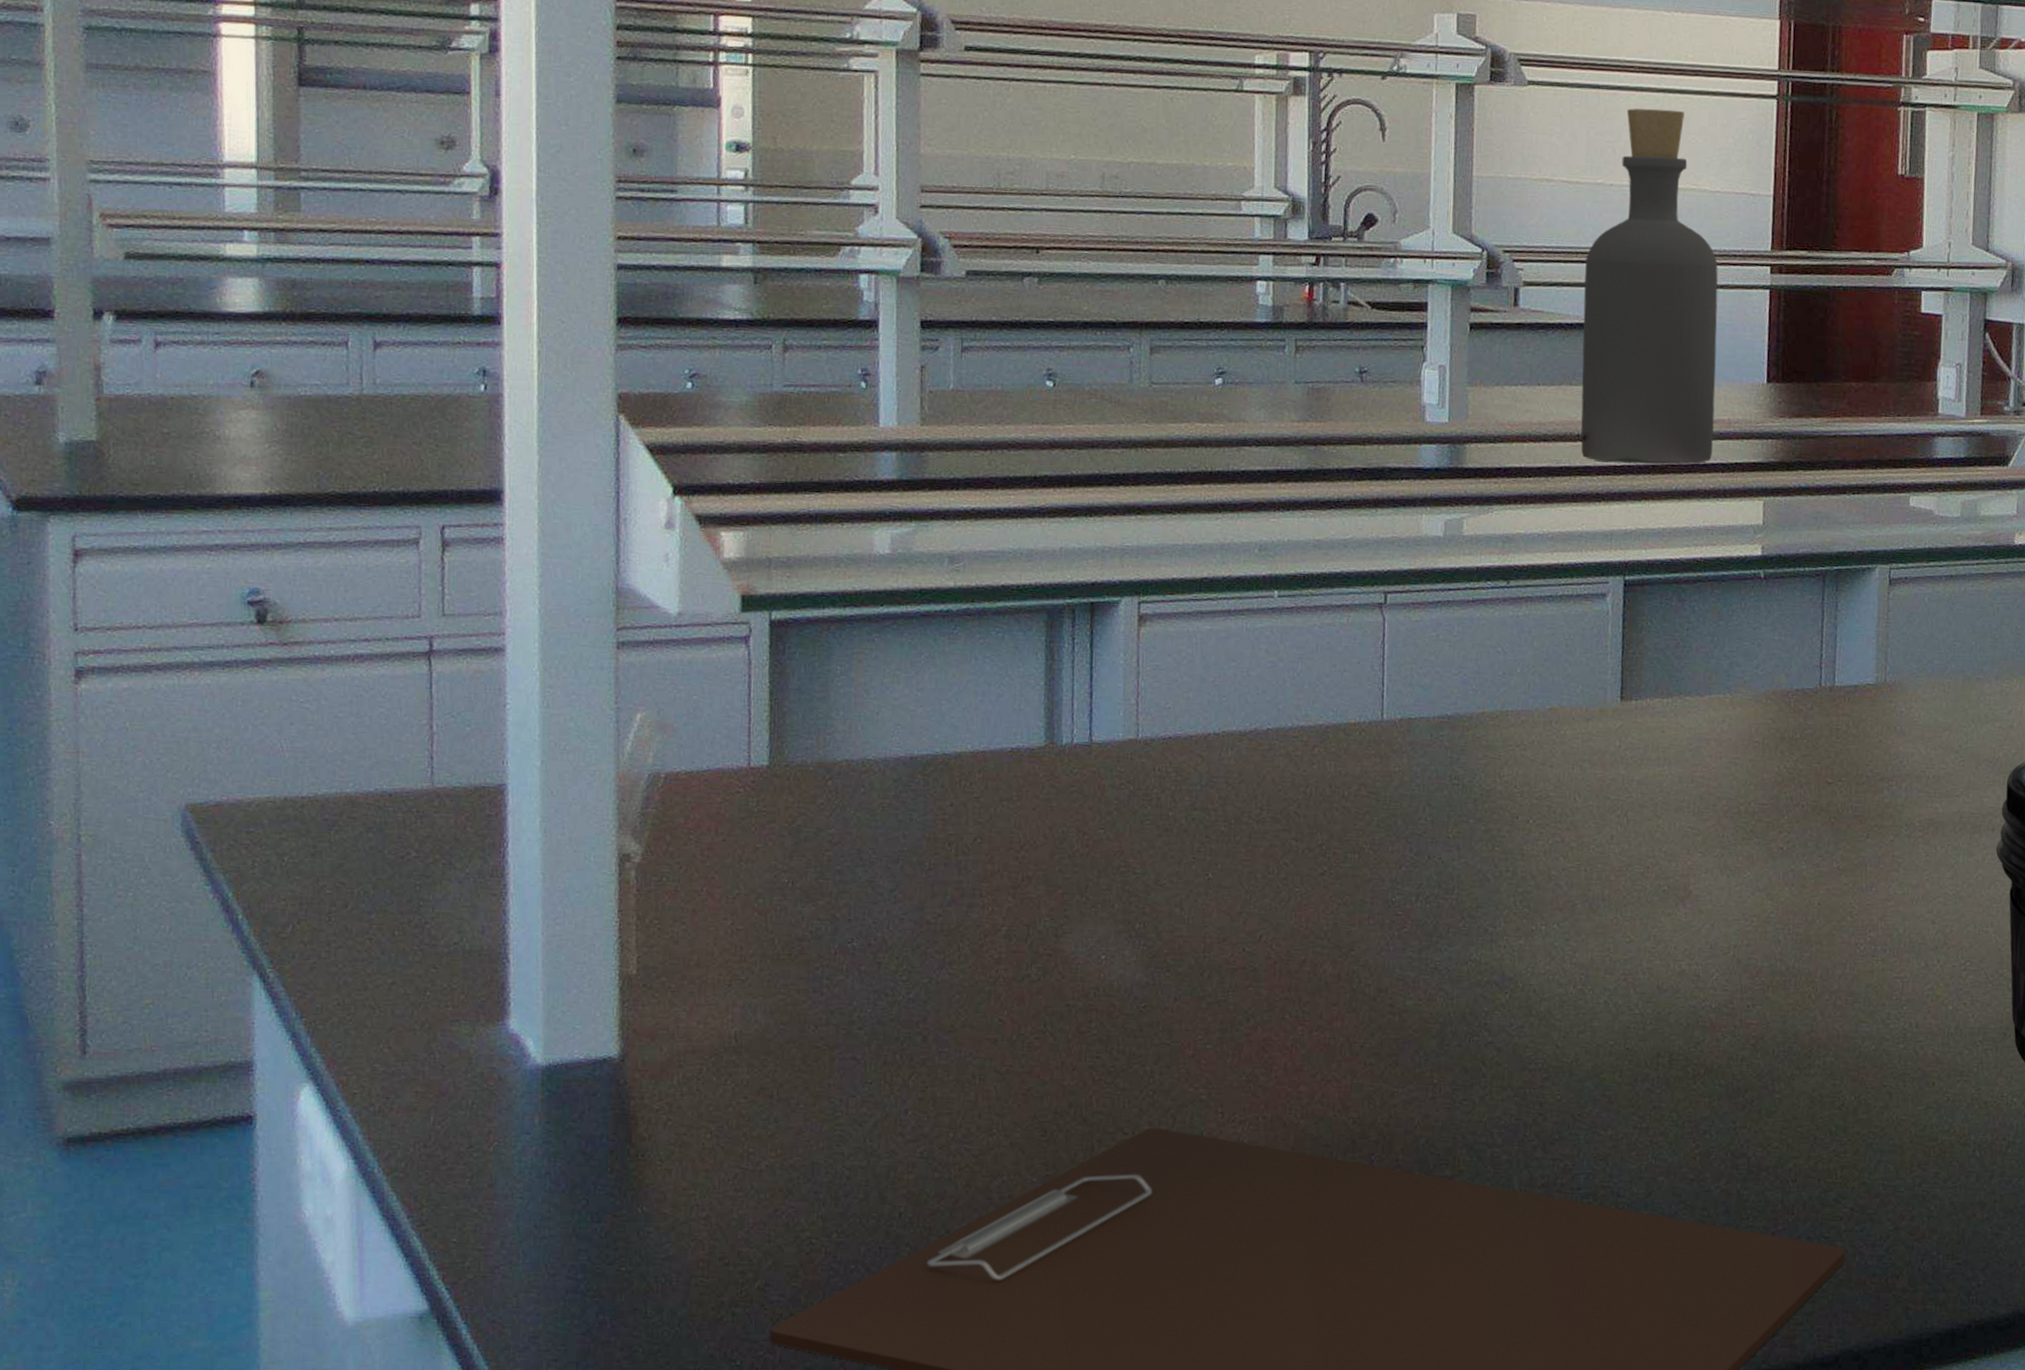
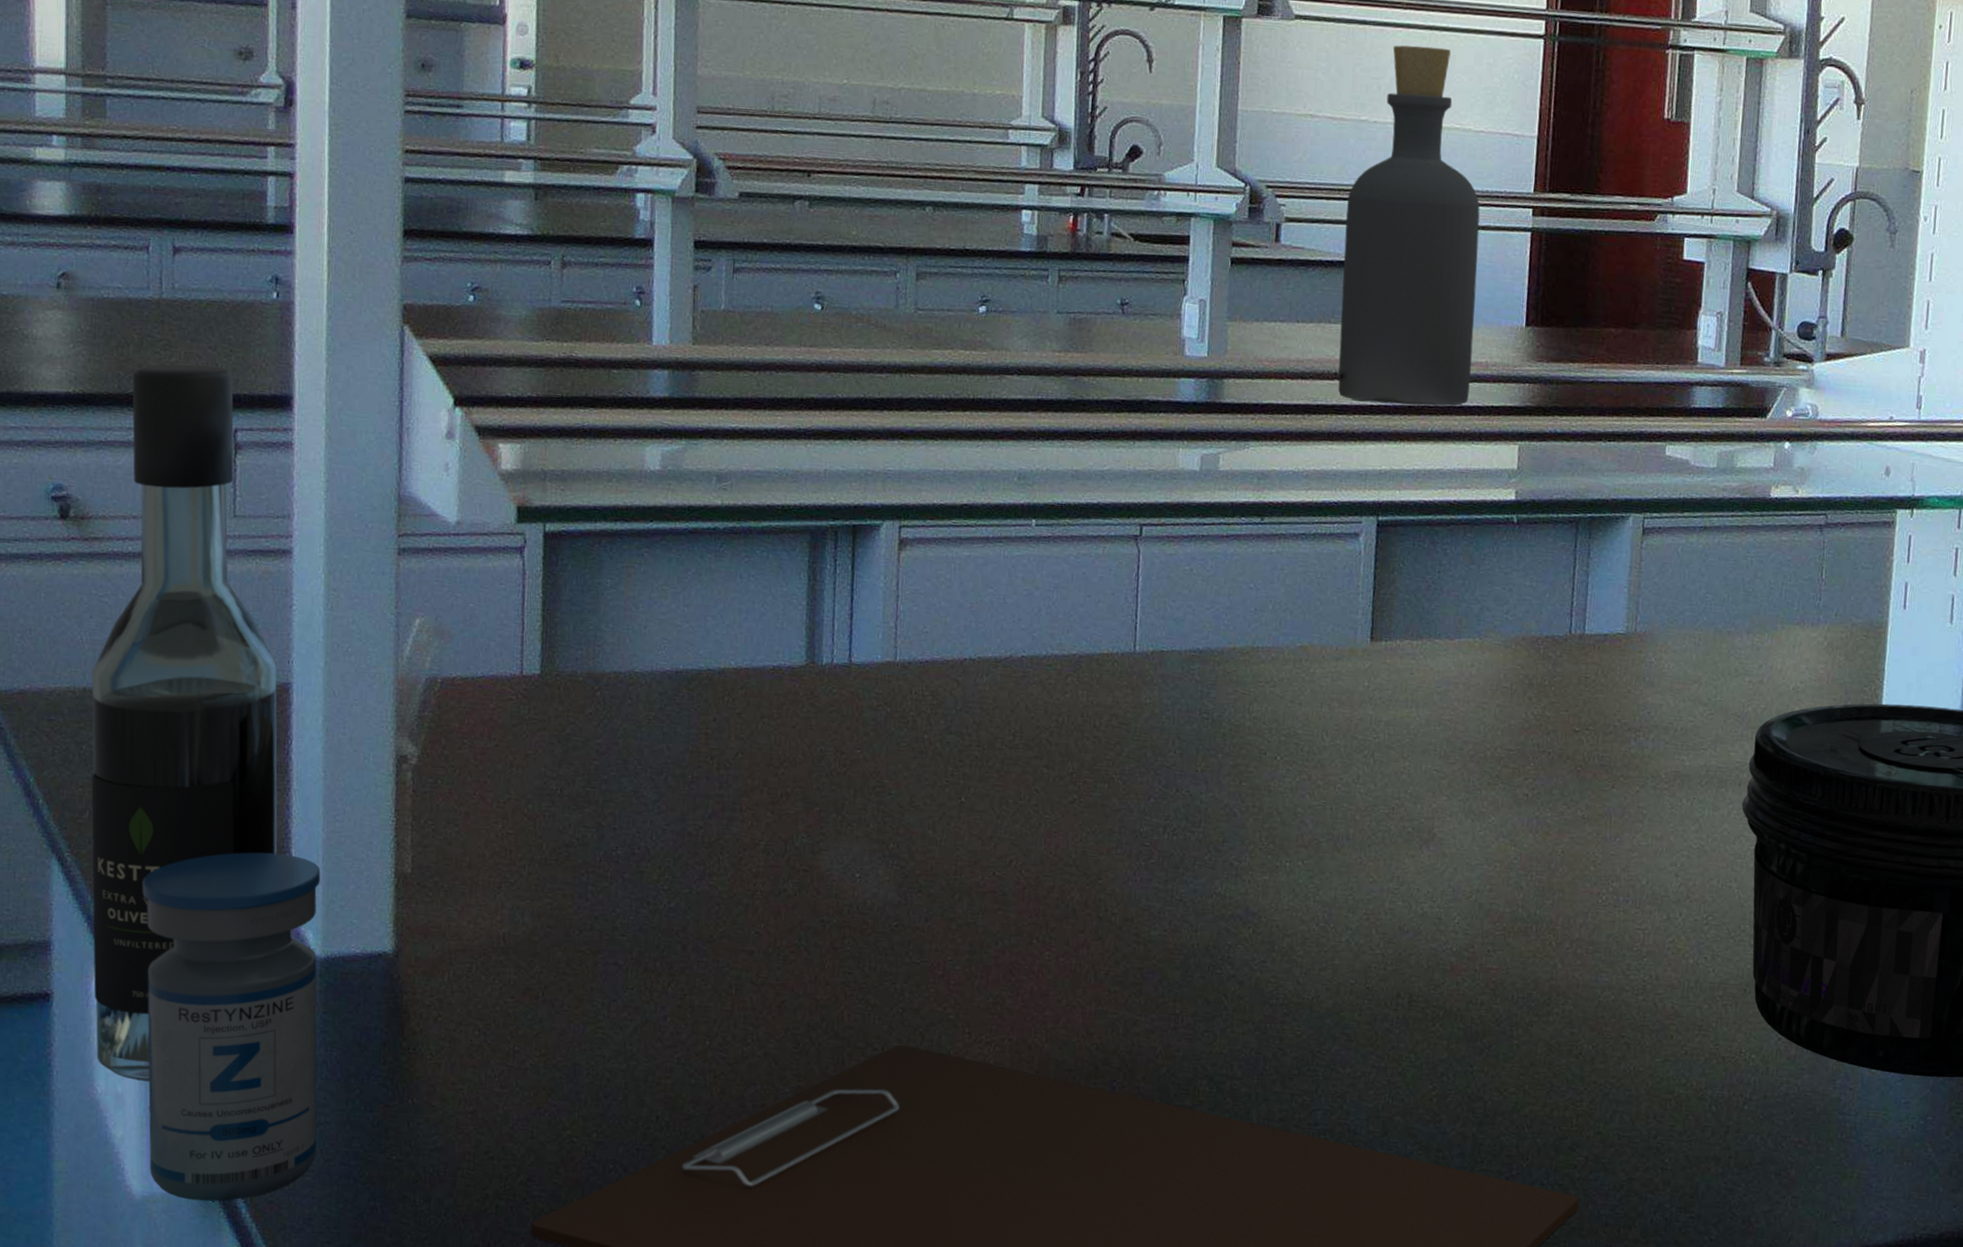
bottle: none [293,461,494,1202] -> present [91,364,277,1082]
medicine: none [351,959,541,1324] -> present [142,852,321,1202]

